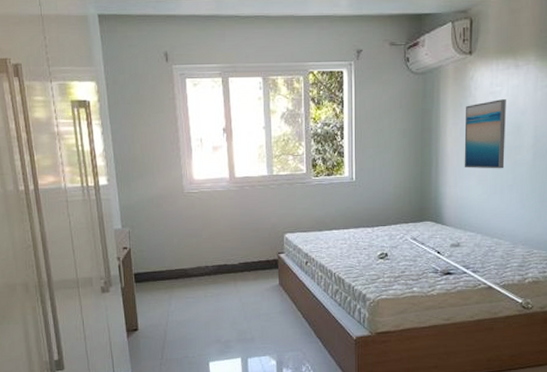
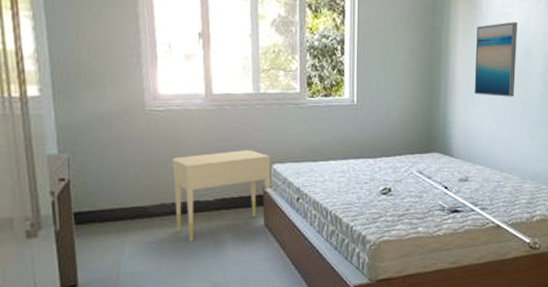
nightstand: none [206,222,284,297] -> present [173,150,271,241]

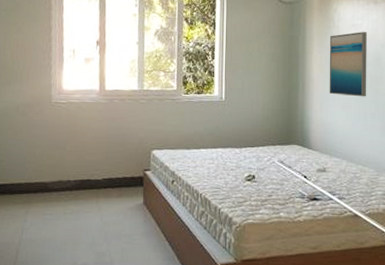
nightstand: present [173,150,271,241] -> none [70,137,151,215]

